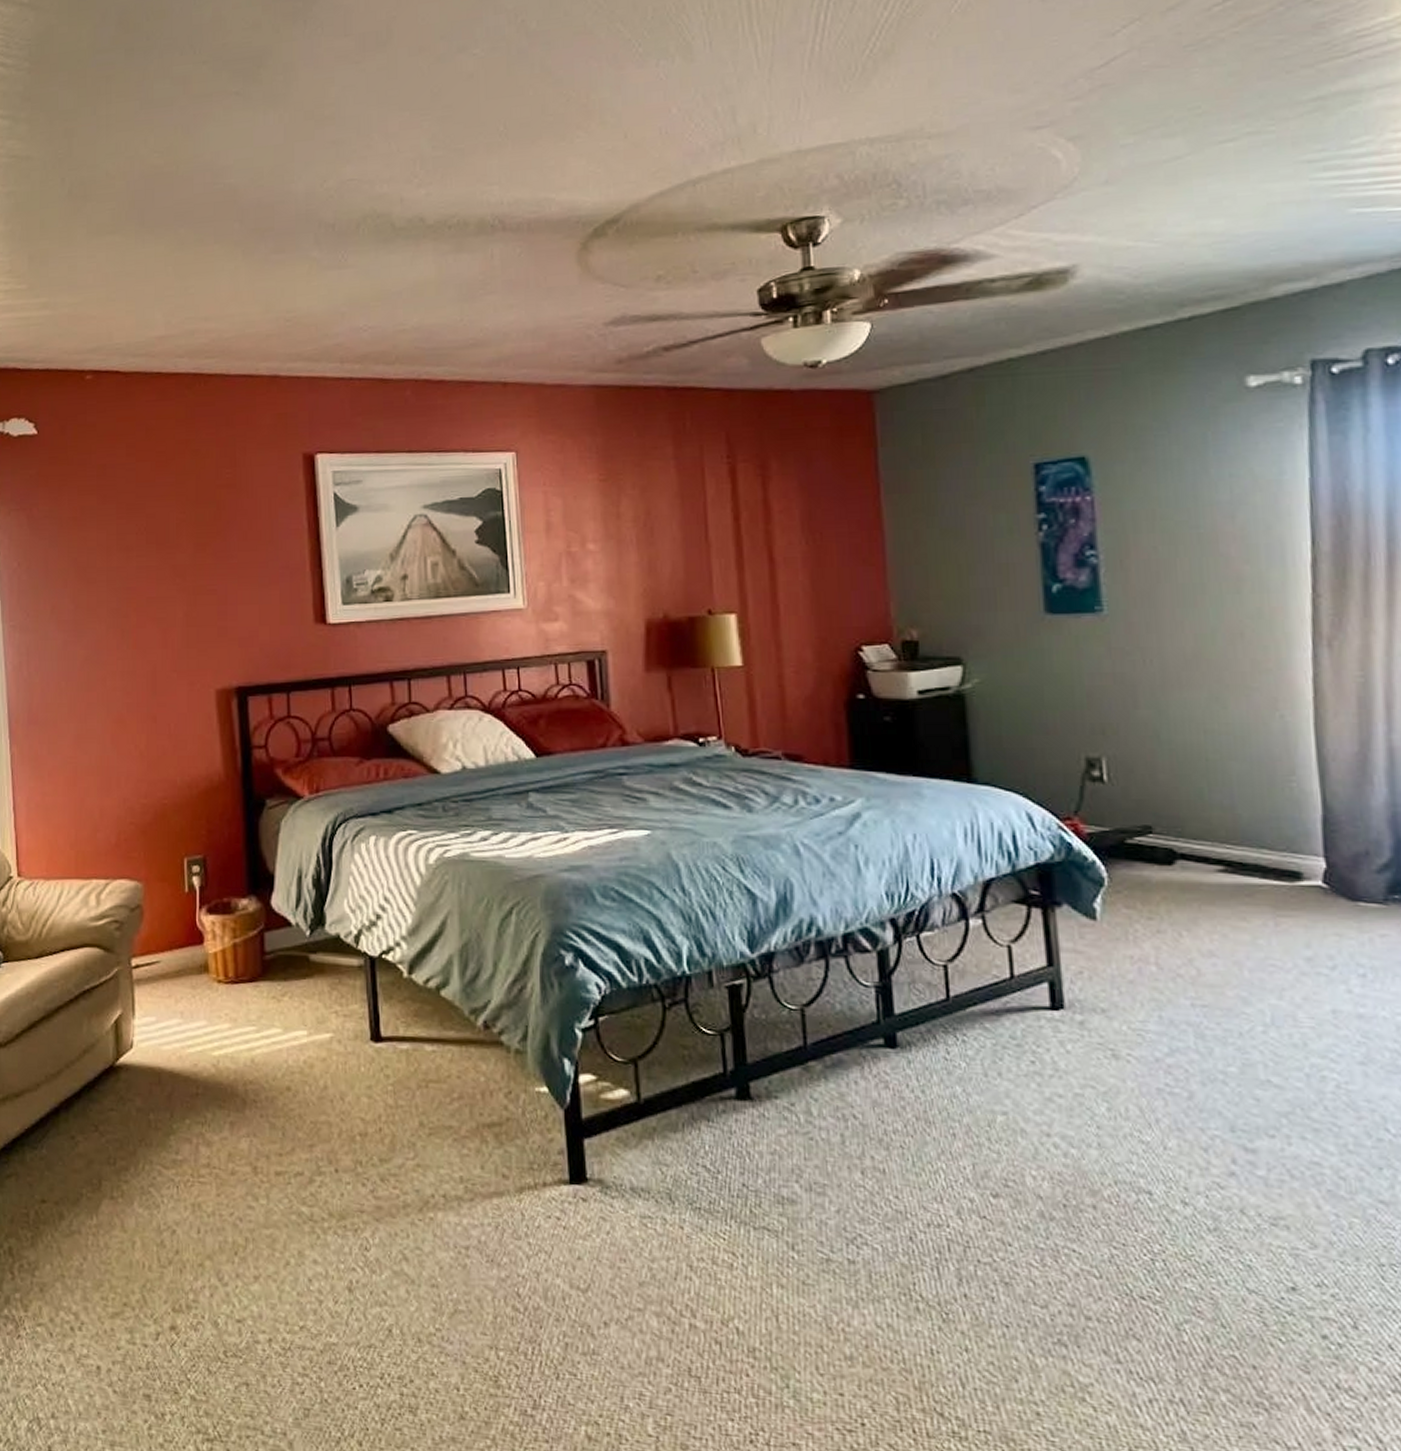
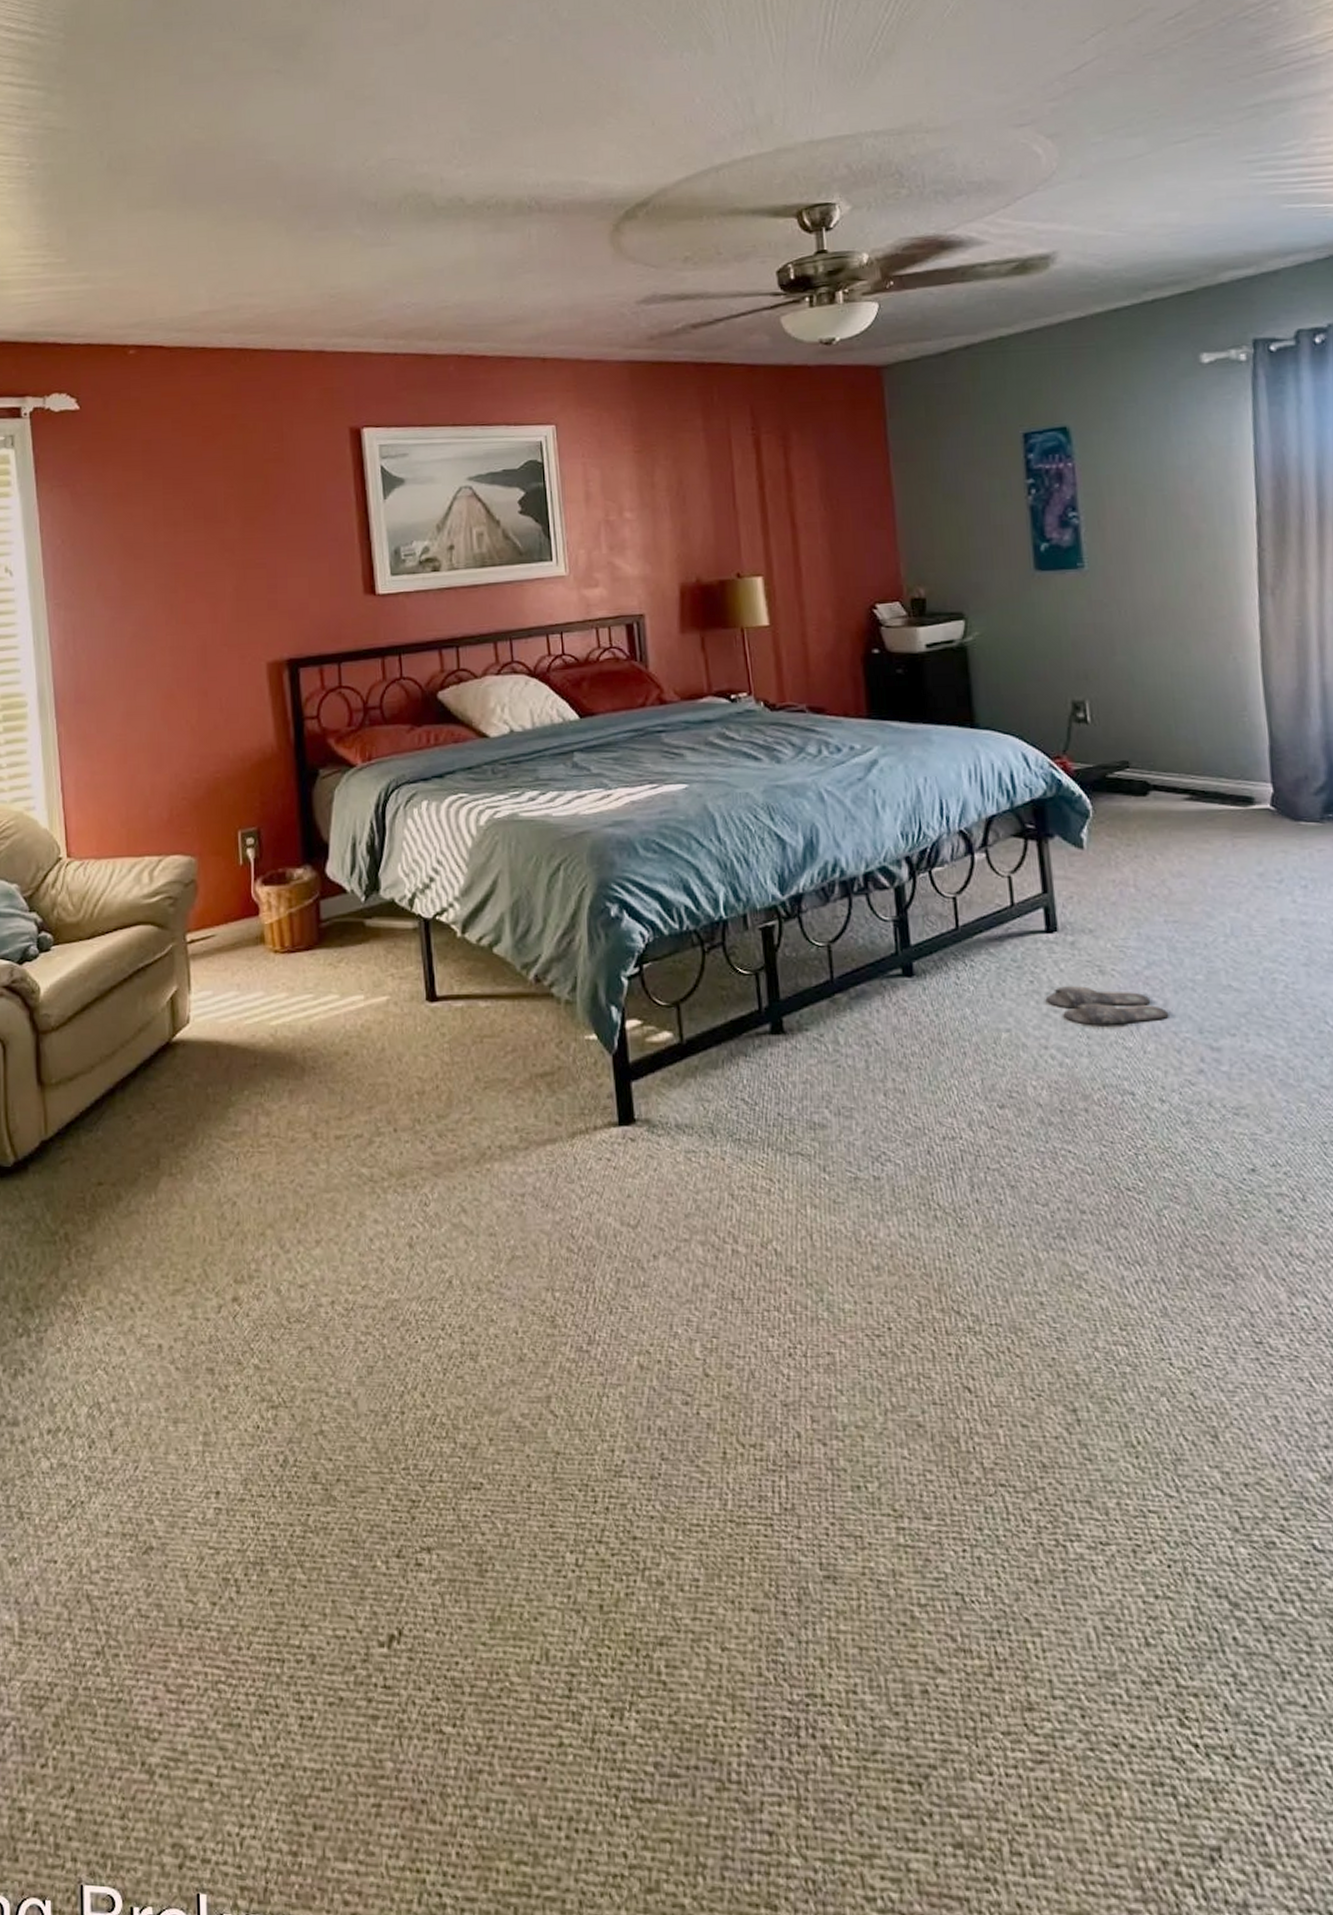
slippers: none [1048,1069,1195,1117] -> present [1045,986,1169,1026]

